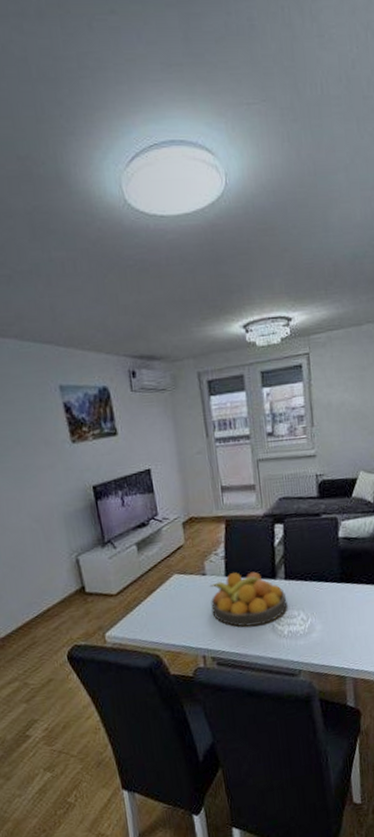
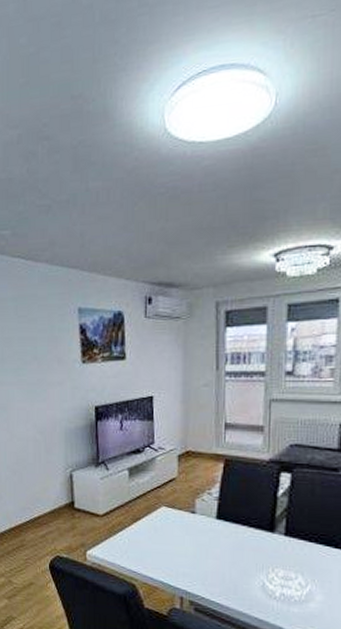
fruit bowl: present [209,571,287,627] -> none [197,517,284,579]

